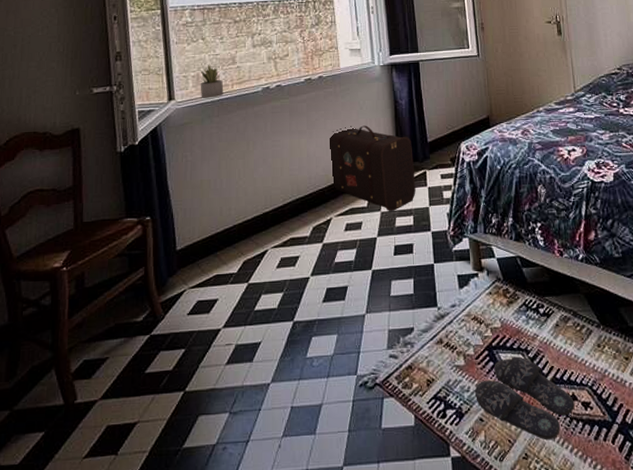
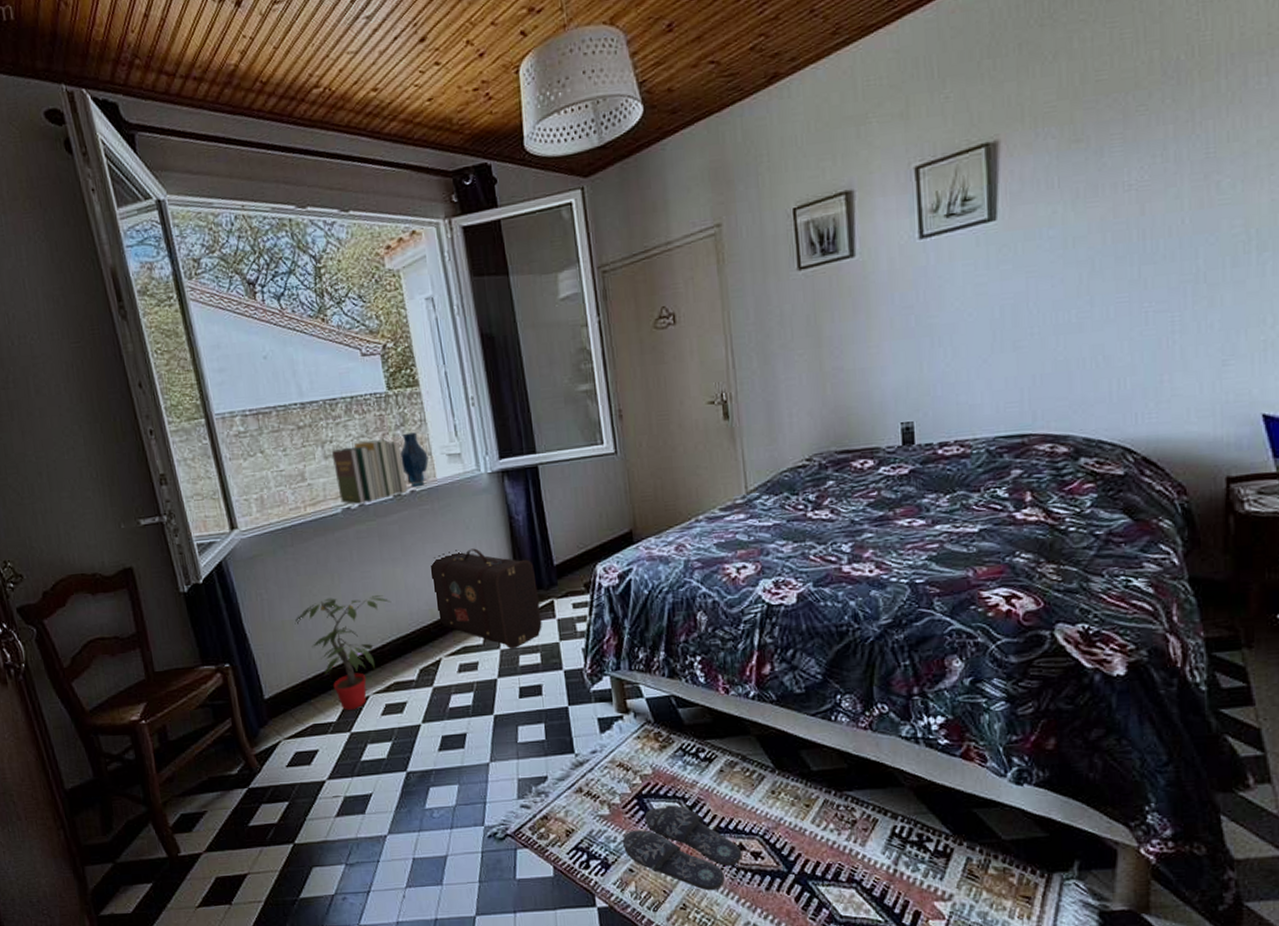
succulent plant: present [200,64,224,98] -> none [263,483,296,525]
potted plant: none [212,161,295,262] -> present [295,595,392,710]
books: none [259,35,317,86] -> present [331,439,408,505]
vase: none [313,31,335,74] -> present [400,432,429,488]

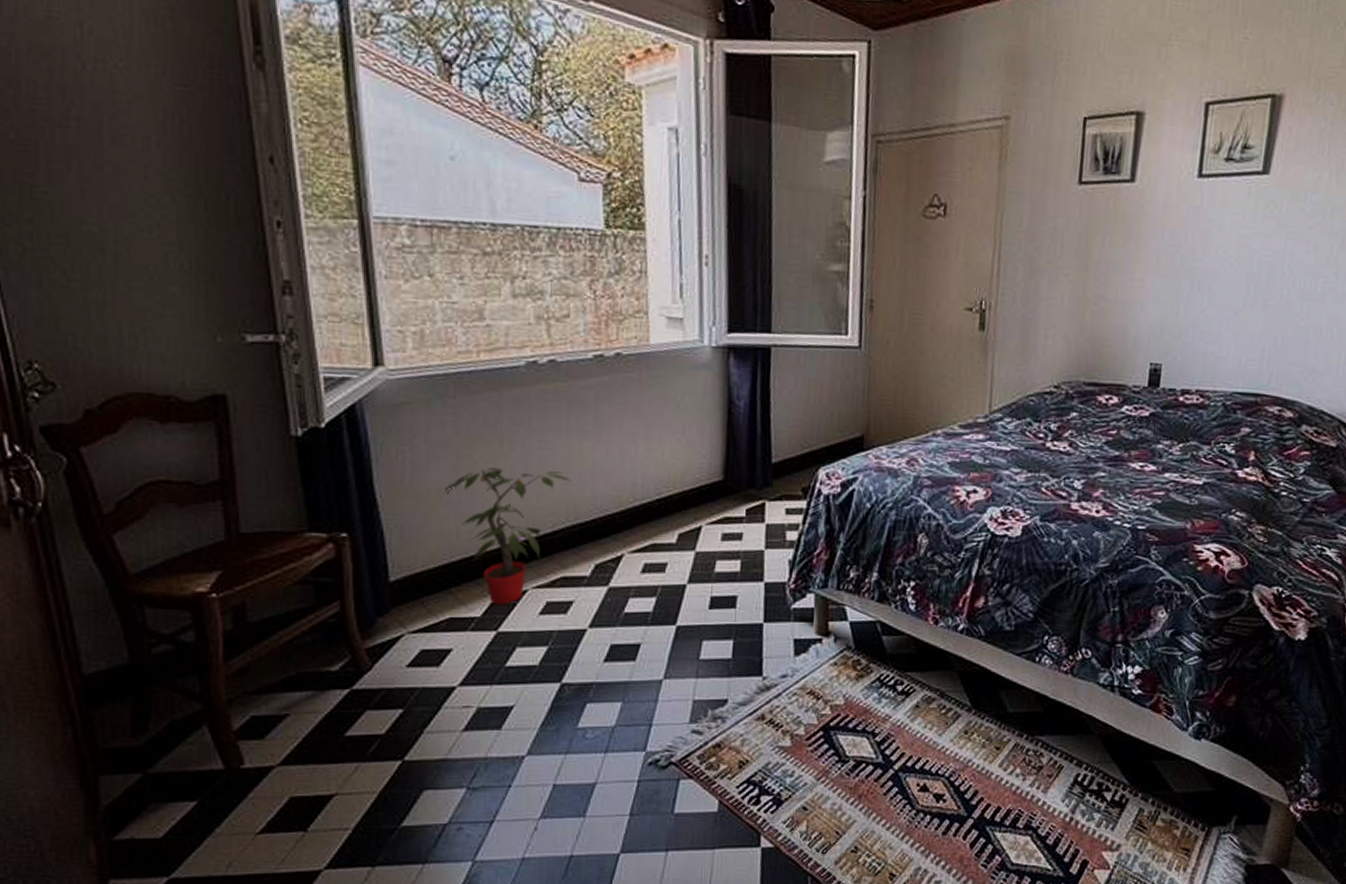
books: present [331,439,408,505] -> none [522,284,613,360]
vase: present [400,432,429,488] -> none [609,283,643,351]
suitcase: present [431,548,542,649] -> none [626,430,749,552]
slippers: present [623,805,742,890] -> none [800,740,925,832]

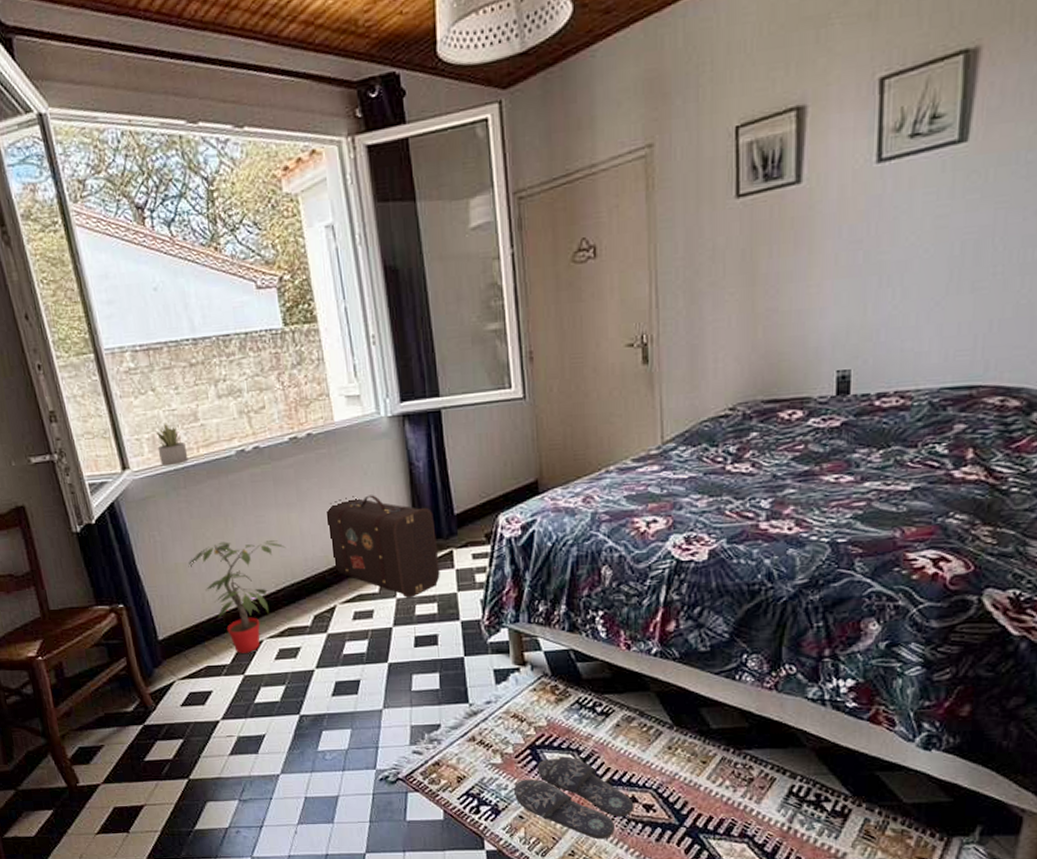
succulent plant: none [425,316,464,369] -> present [155,423,189,466]
suitcase: none [626,430,749,552] -> present [327,495,440,598]
slippers: none [800,740,925,832] -> present [514,756,634,838]

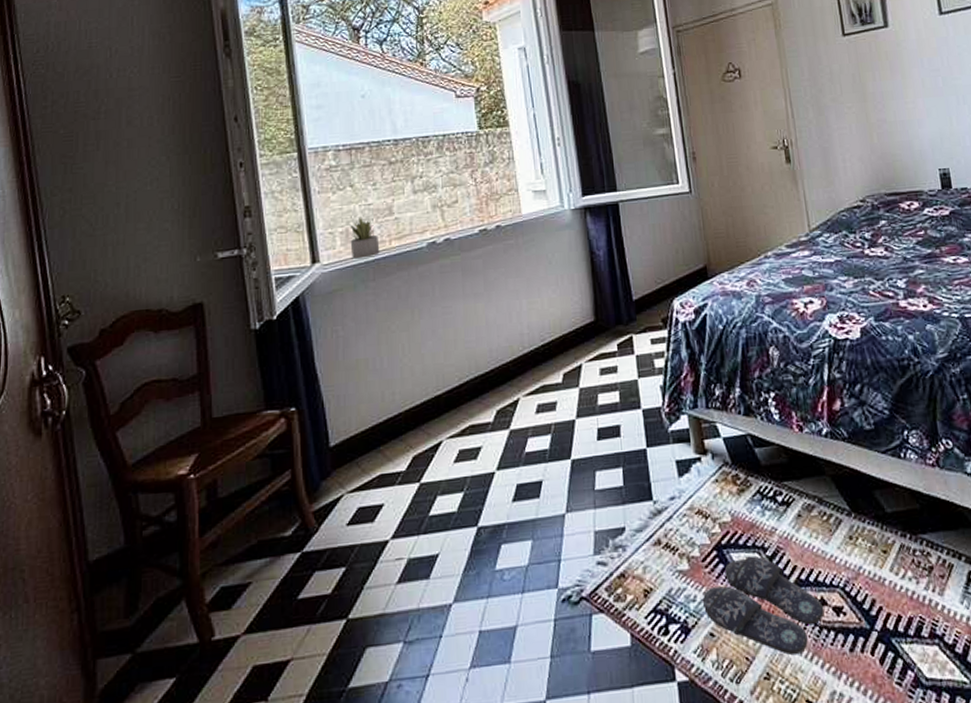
potted plant: present [188,540,286,653] -> none [370,331,471,458]
suitcase: present [327,495,440,598] -> none [513,283,621,387]

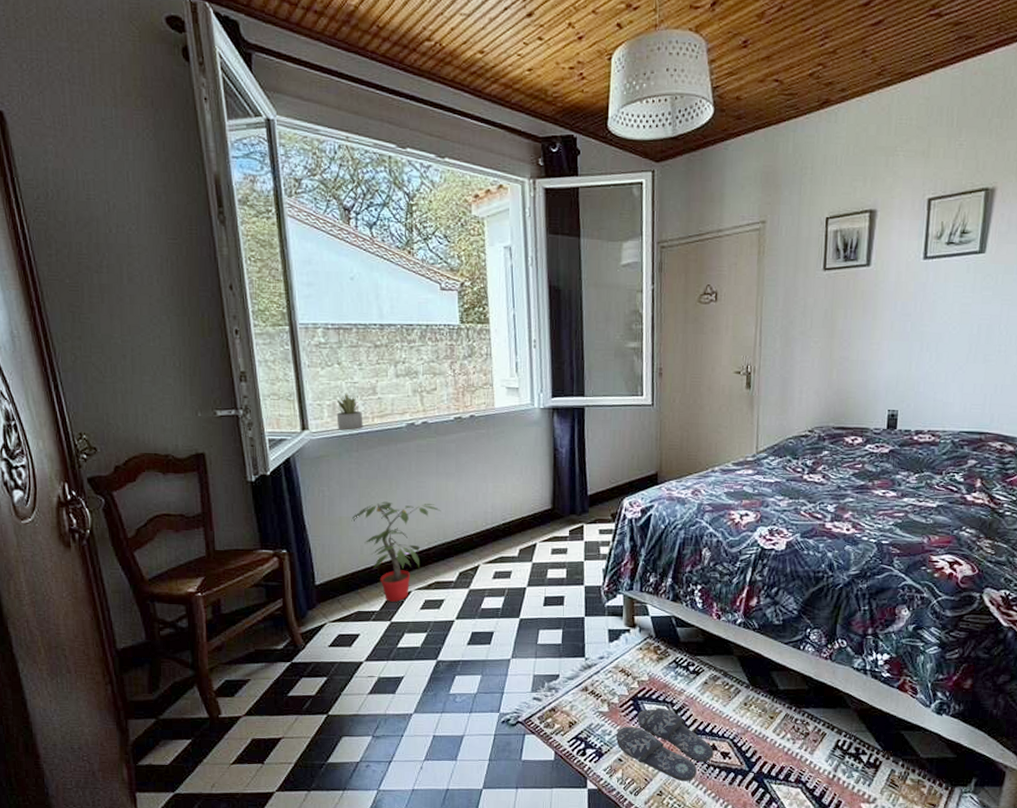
potted plant: none [370,331,471,458] -> present [351,501,441,602]

